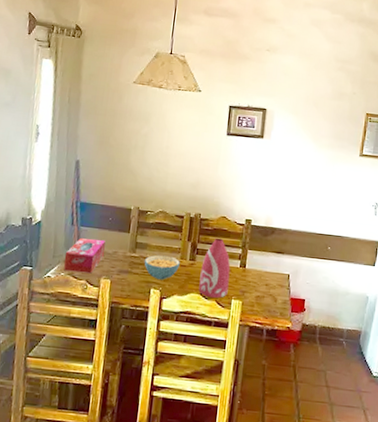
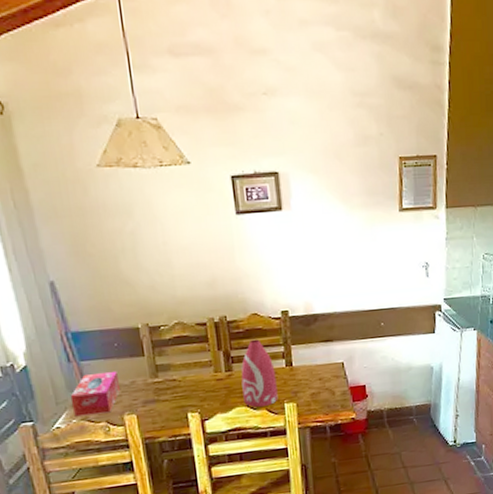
cereal bowl: present [144,255,180,280] -> none [171,371,215,402]

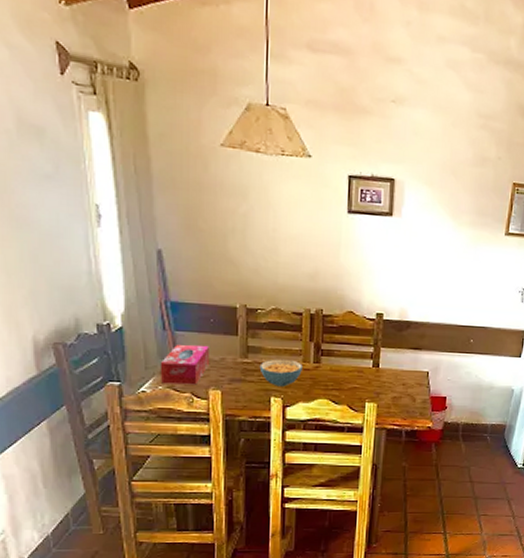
cereal bowl: none [171,371,215,402] -> present [259,359,302,387]
bottle: present [241,339,278,407] -> none [327,336,362,402]

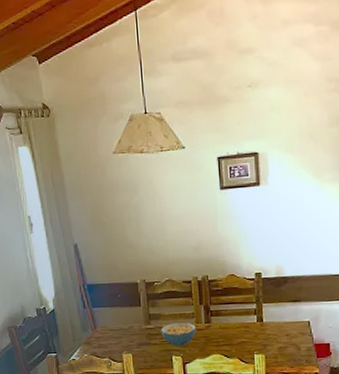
tissue box: present [160,344,210,385] -> none [83,317,122,352]

